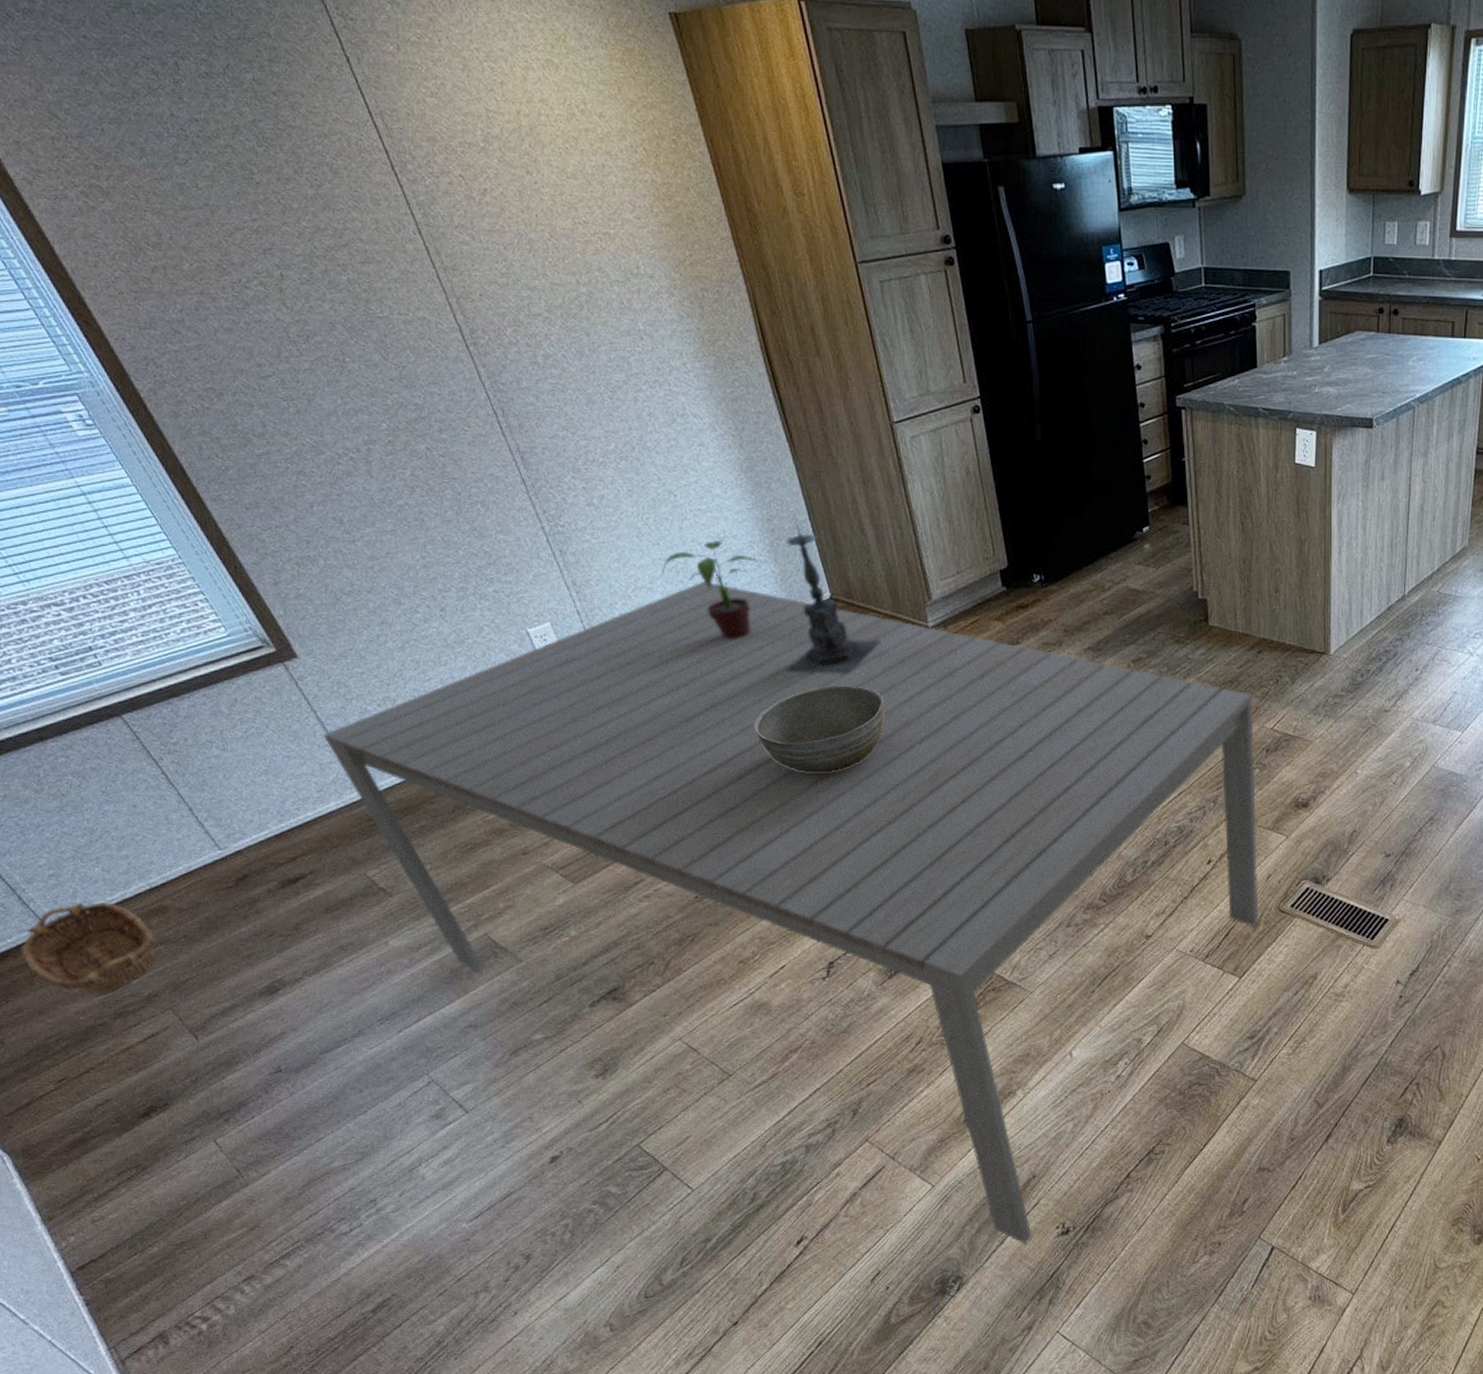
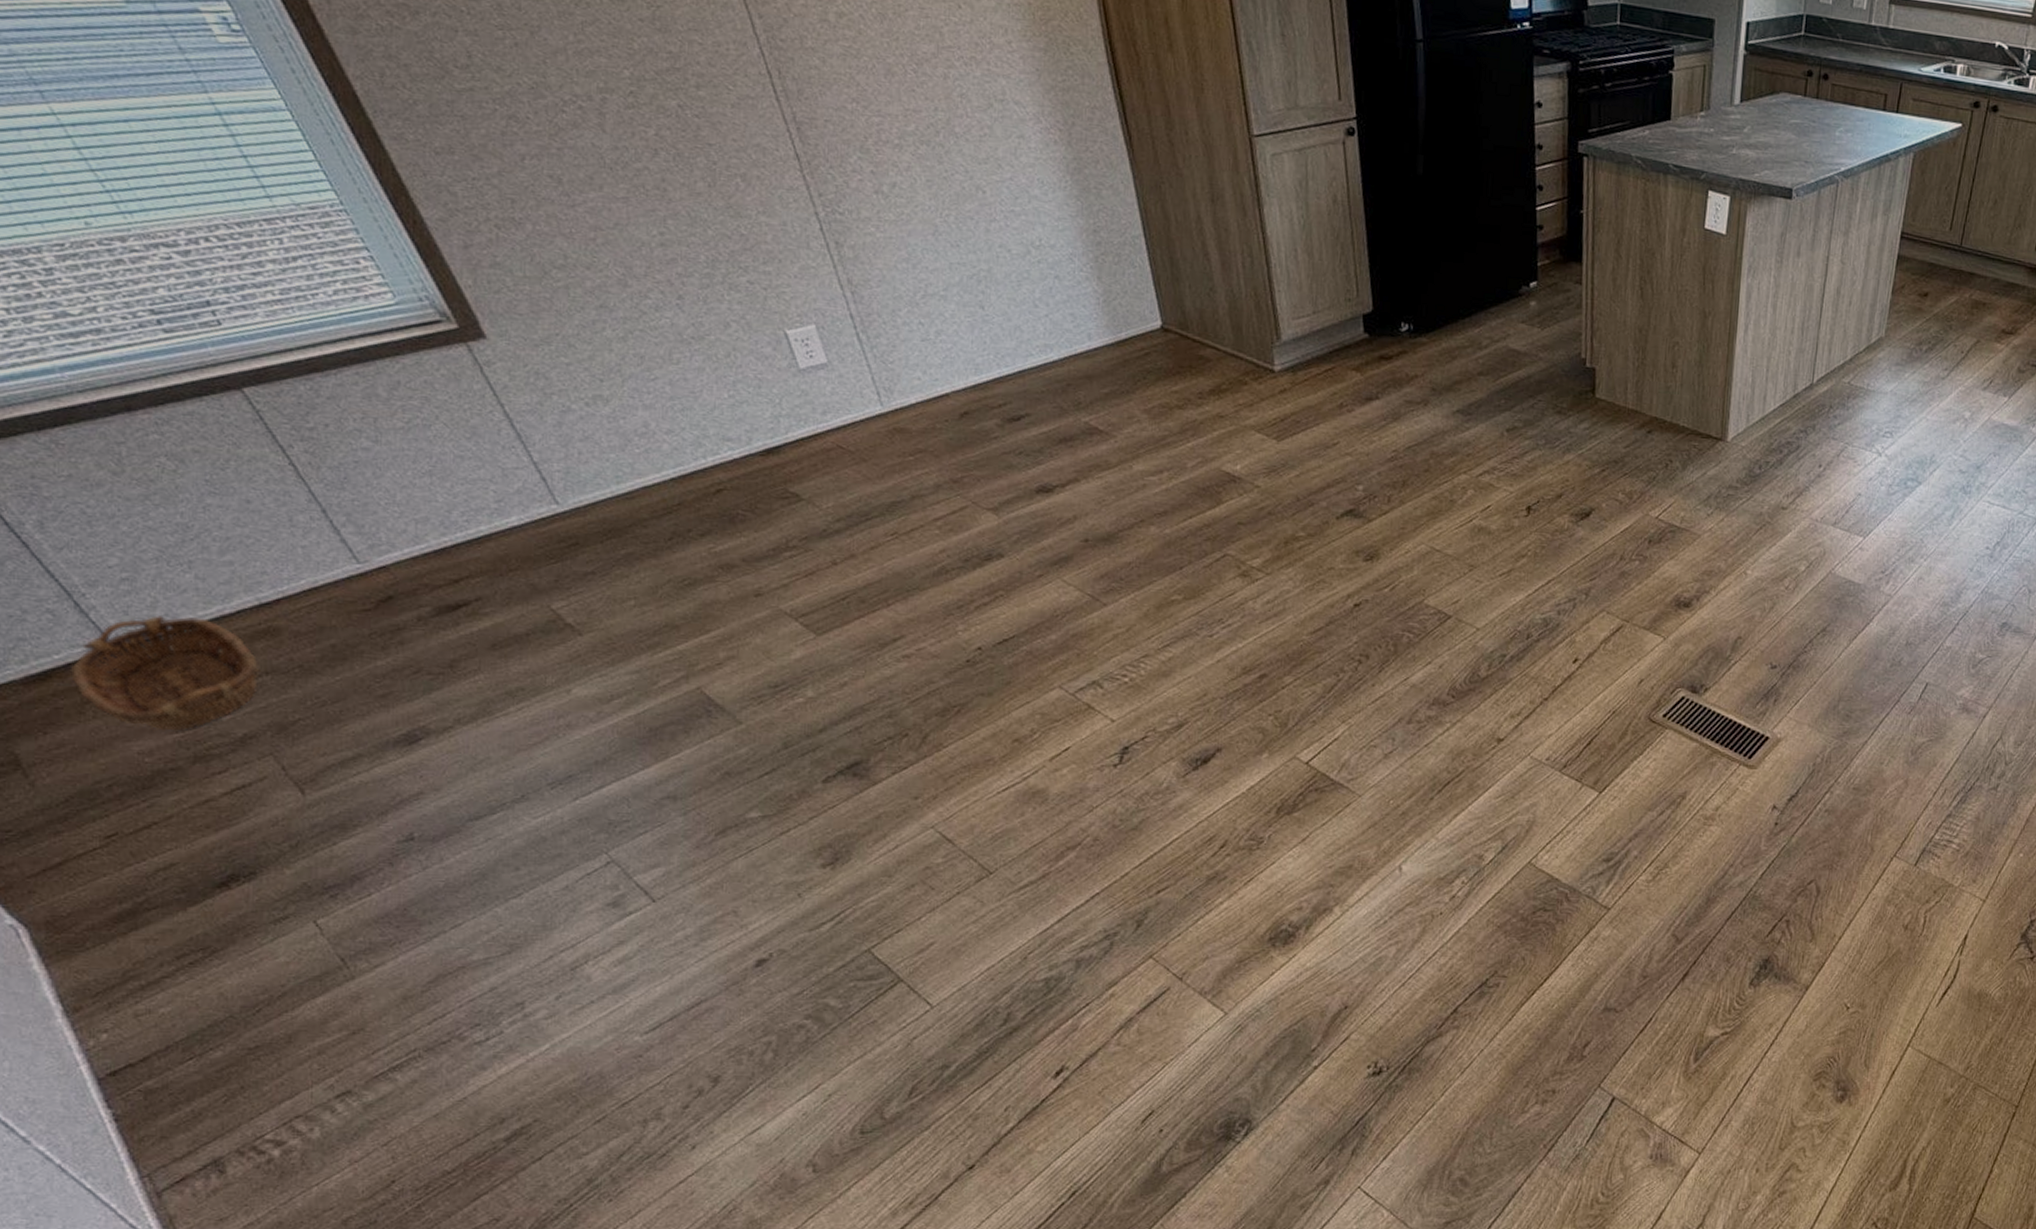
dining table: present [323,581,1259,1244] -> none [510,294,1639,1085]
potted plant: present [662,539,763,640] -> none [960,248,1084,365]
bowl: present [753,684,885,773] -> none [1055,427,1216,528]
candle holder: present [785,516,881,673] -> none [1101,230,1217,415]

